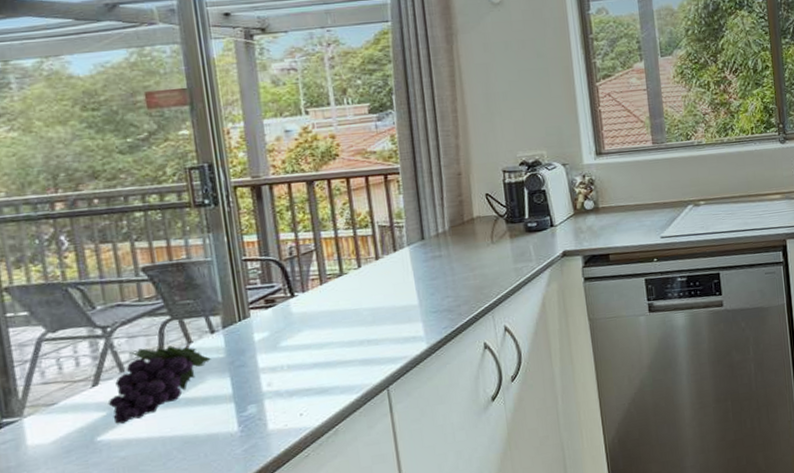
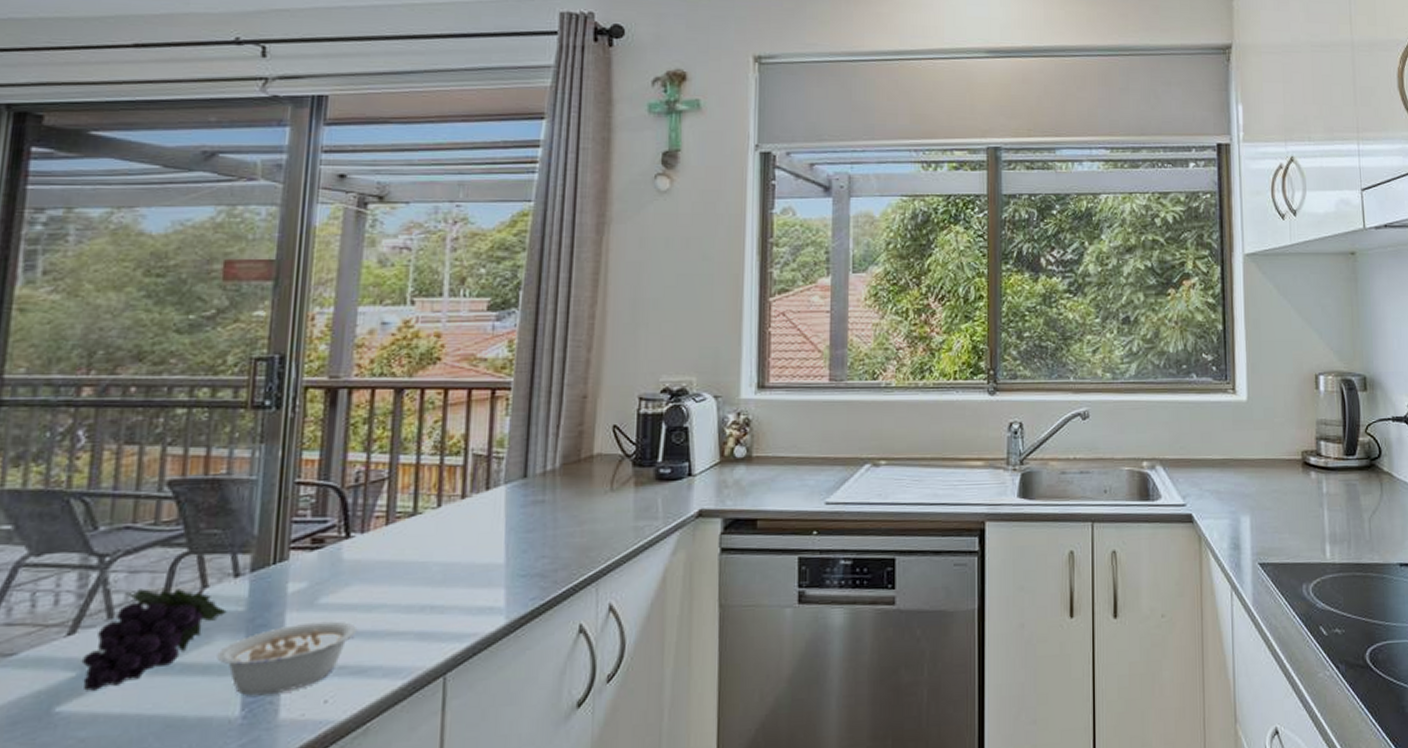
legume: none [211,357,315,416] -> present [217,620,358,696]

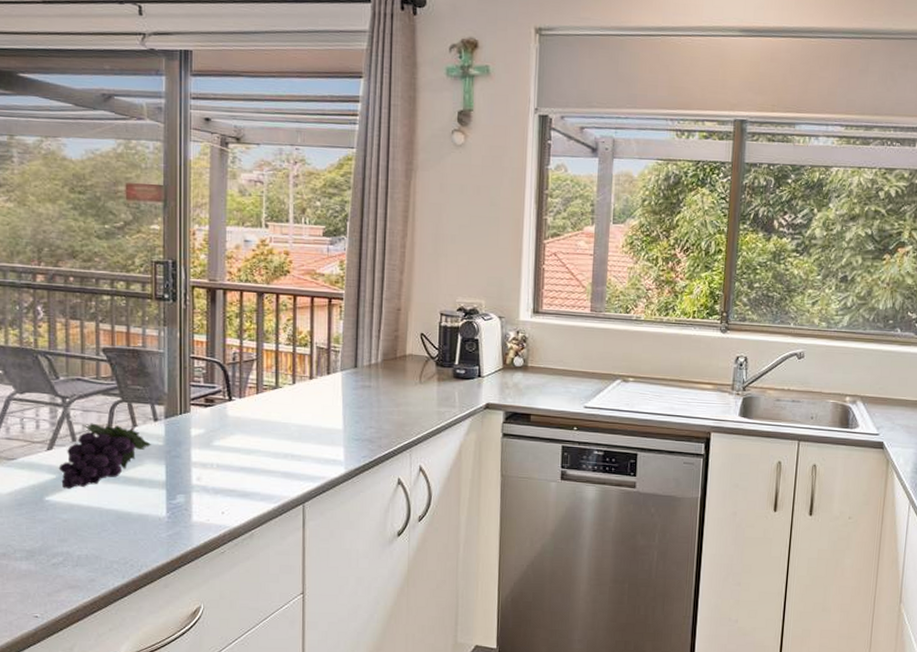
legume: present [217,620,358,696] -> none [147,457,242,504]

